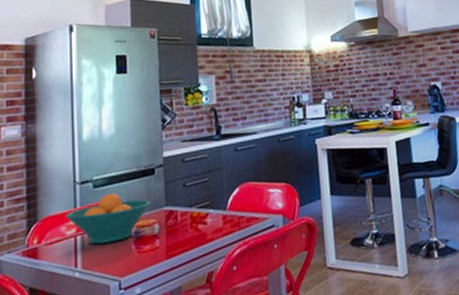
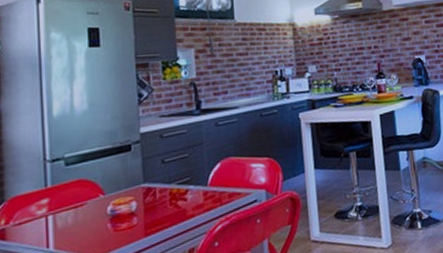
fruit bowl: present [66,193,151,245] -> none [35,171,128,224]

